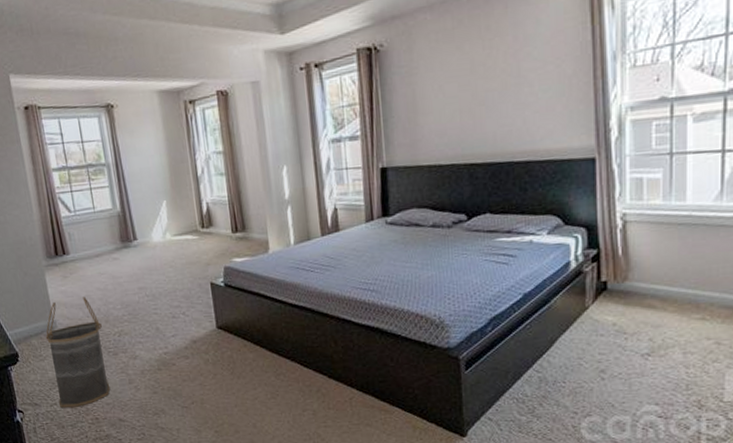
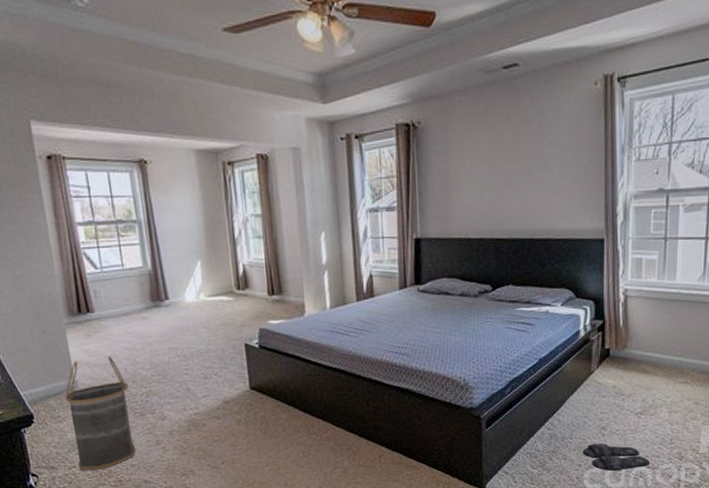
slippers: none [578,388,662,420] -> present [582,443,651,471]

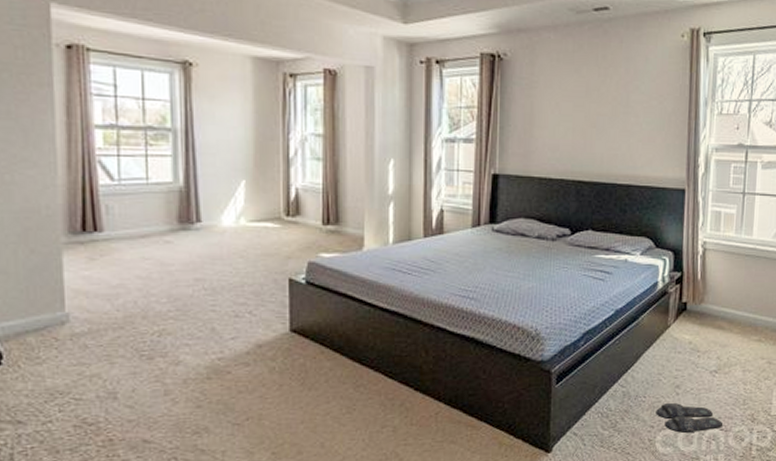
basket: present [64,356,136,470] -> none [49,285,137,426]

